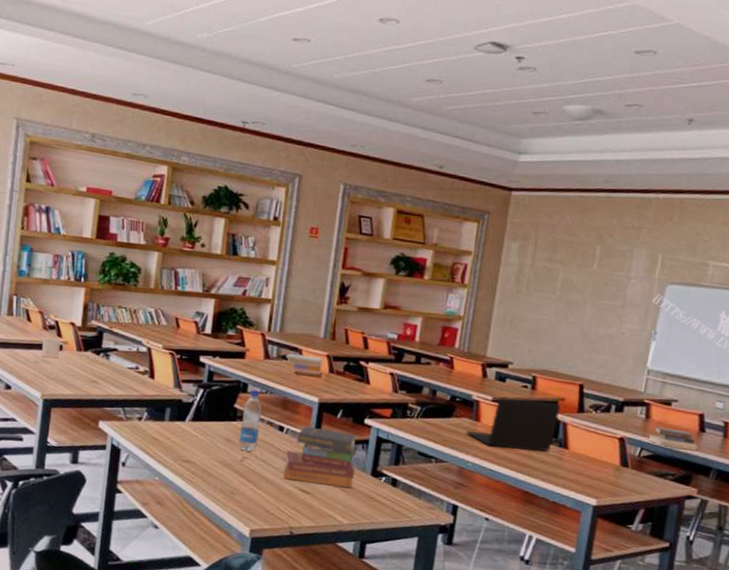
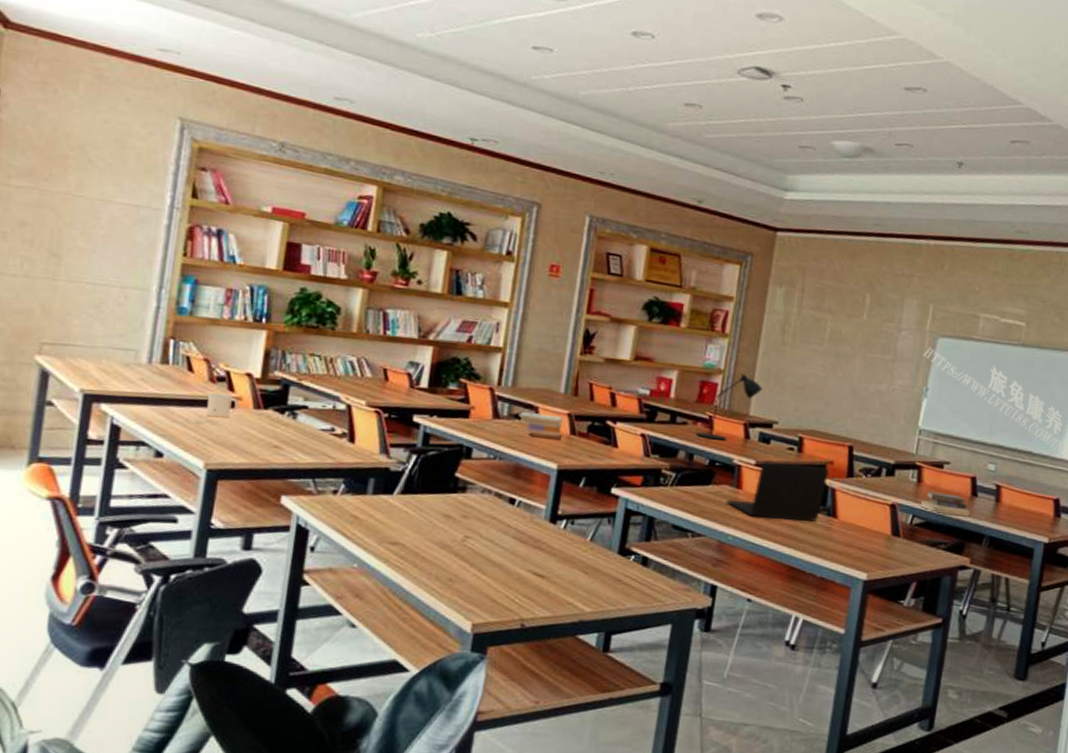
bottle: present [238,389,262,452] -> none [459,454,489,530]
books: present [284,426,357,489] -> none [515,497,602,570]
desk lamp: none [439,318,499,379] -> present [696,372,763,441]

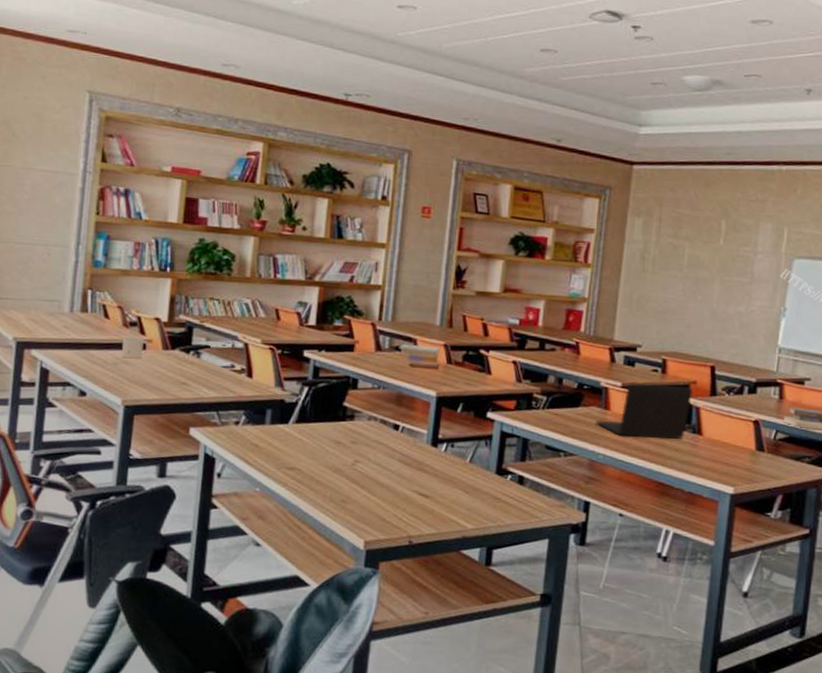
desk lamp: present [696,372,763,441] -> none [565,300,626,365]

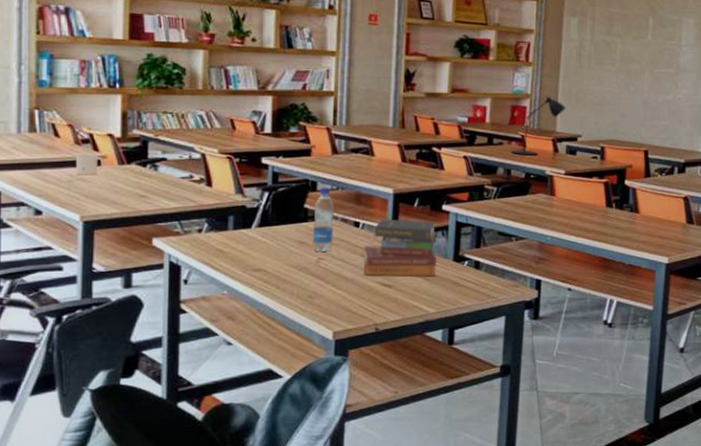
bottle: none [349,385,374,455] -> present [312,187,334,253]
books: present [399,343,440,370] -> none [354,145,394,169]
books: none [401,423,479,490] -> present [363,219,436,277]
desk lamp: none [565,300,626,365] -> present [512,95,566,157]
laptop: present [595,383,694,439] -> none [542,170,630,219]

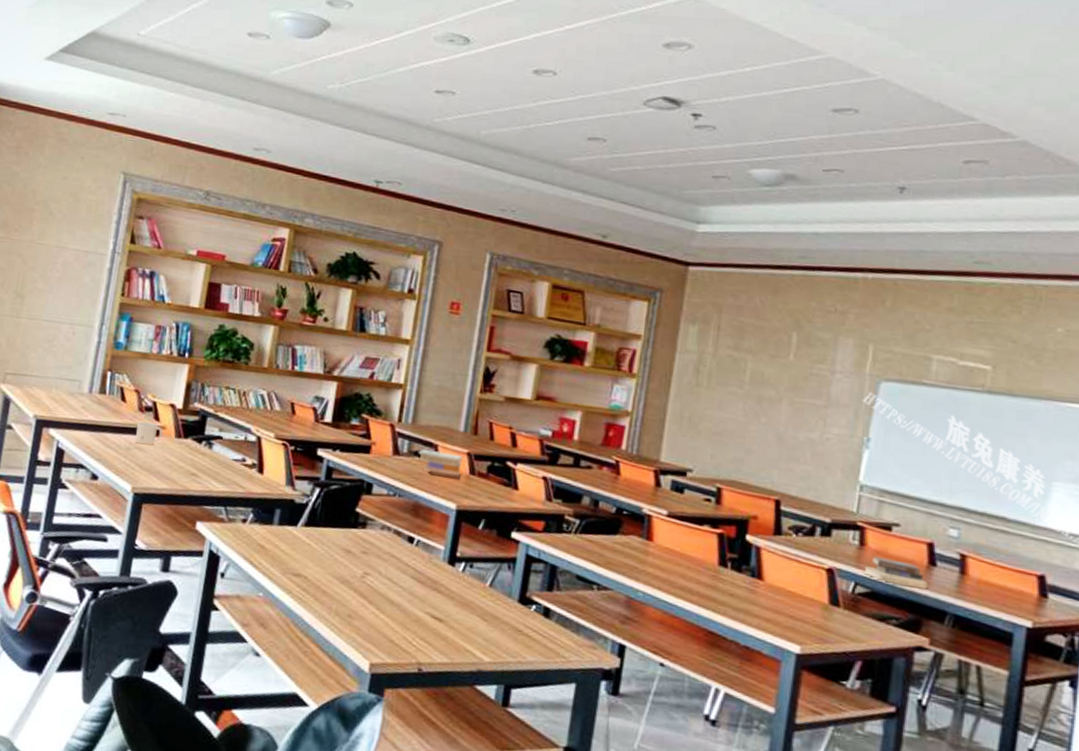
bottle: present [312,187,334,253] -> none [359,490,389,567]
books: none [354,145,394,169] -> present [418,448,463,481]
books: present [363,219,436,277] -> none [413,538,501,618]
desk lamp: present [512,95,566,157] -> none [602,415,675,488]

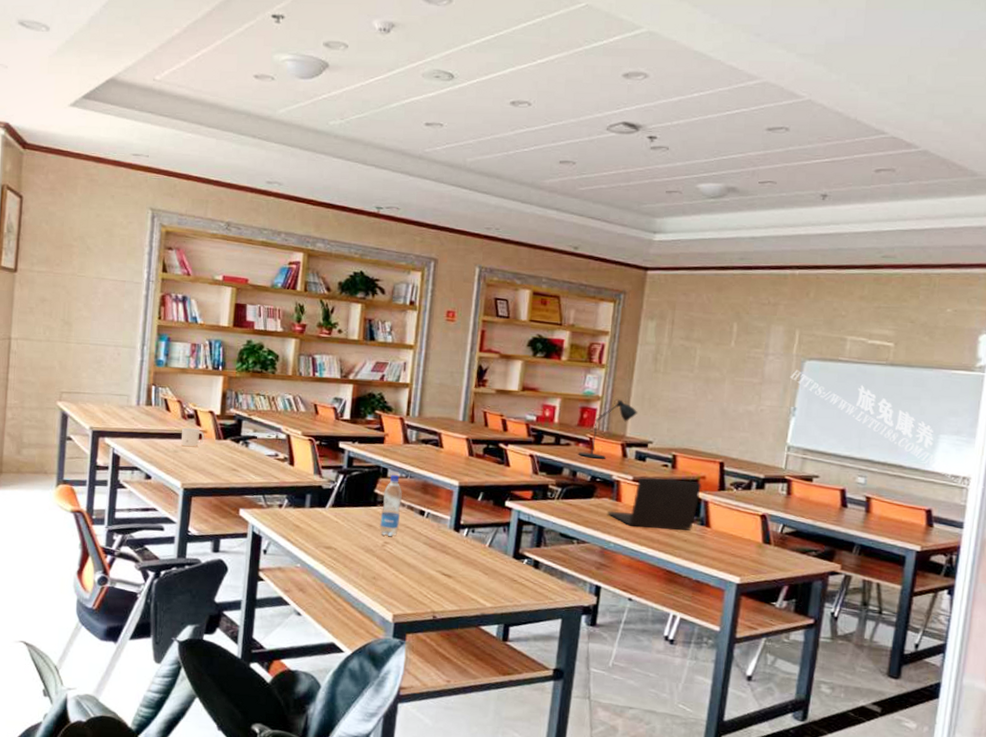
bottle: none [359,490,389,567] -> present [379,474,402,537]
books: present [418,448,463,481] -> none [425,437,462,462]
desk lamp: none [602,415,675,488] -> present [579,398,638,459]
laptop: none [634,512,754,583] -> present [606,477,702,531]
books: present [864,555,928,590] -> none [790,502,840,526]

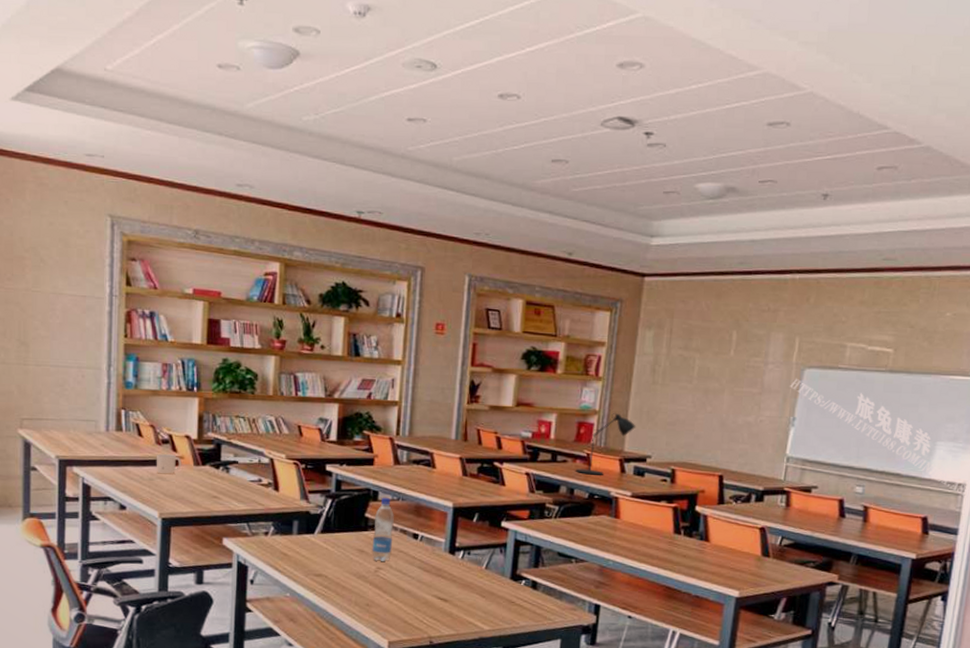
laptop: present [606,477,702,531] -> none [605,492,702,546]

